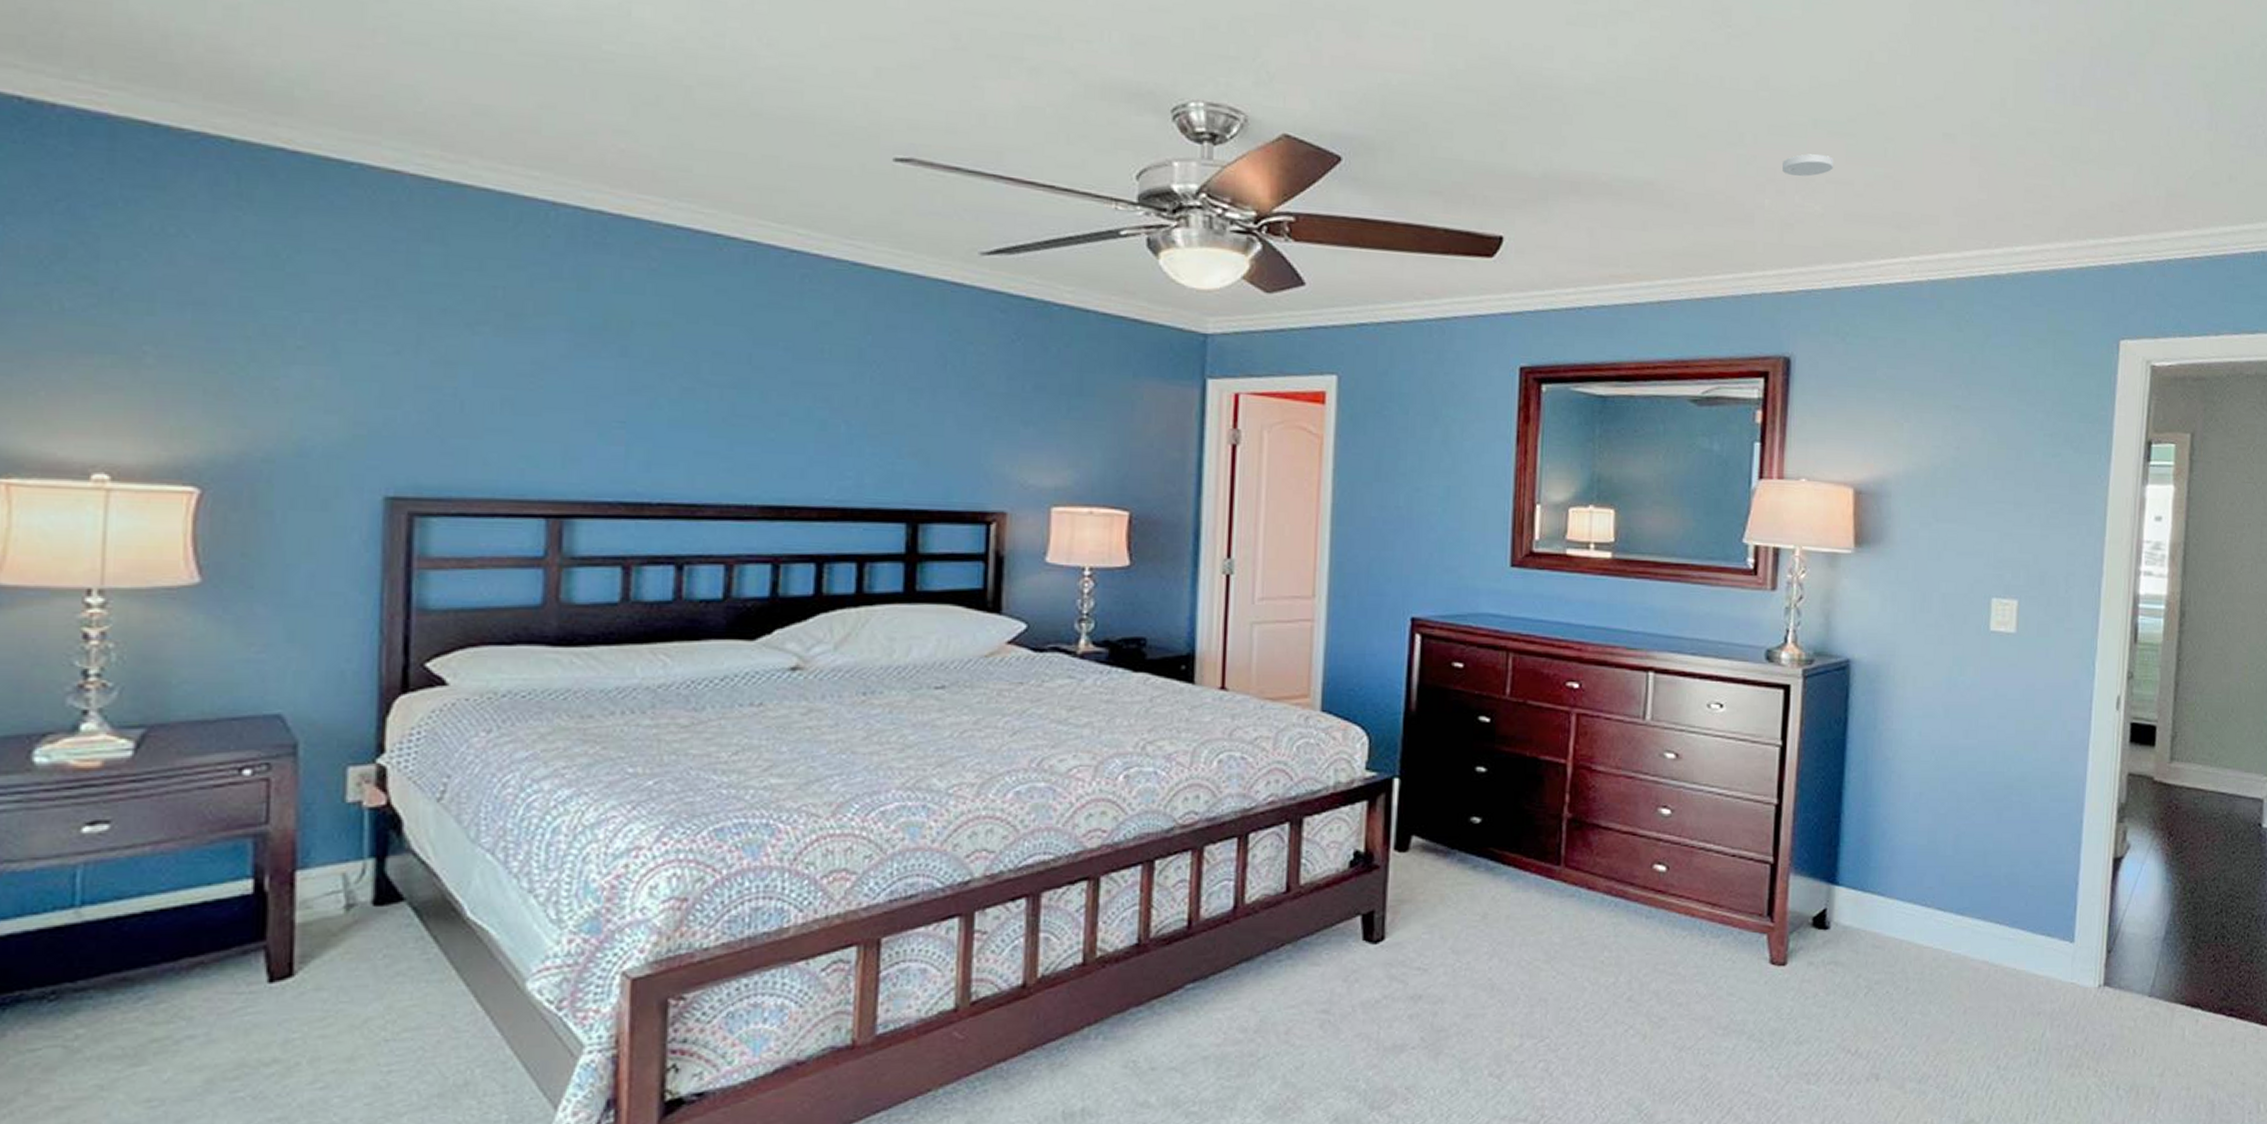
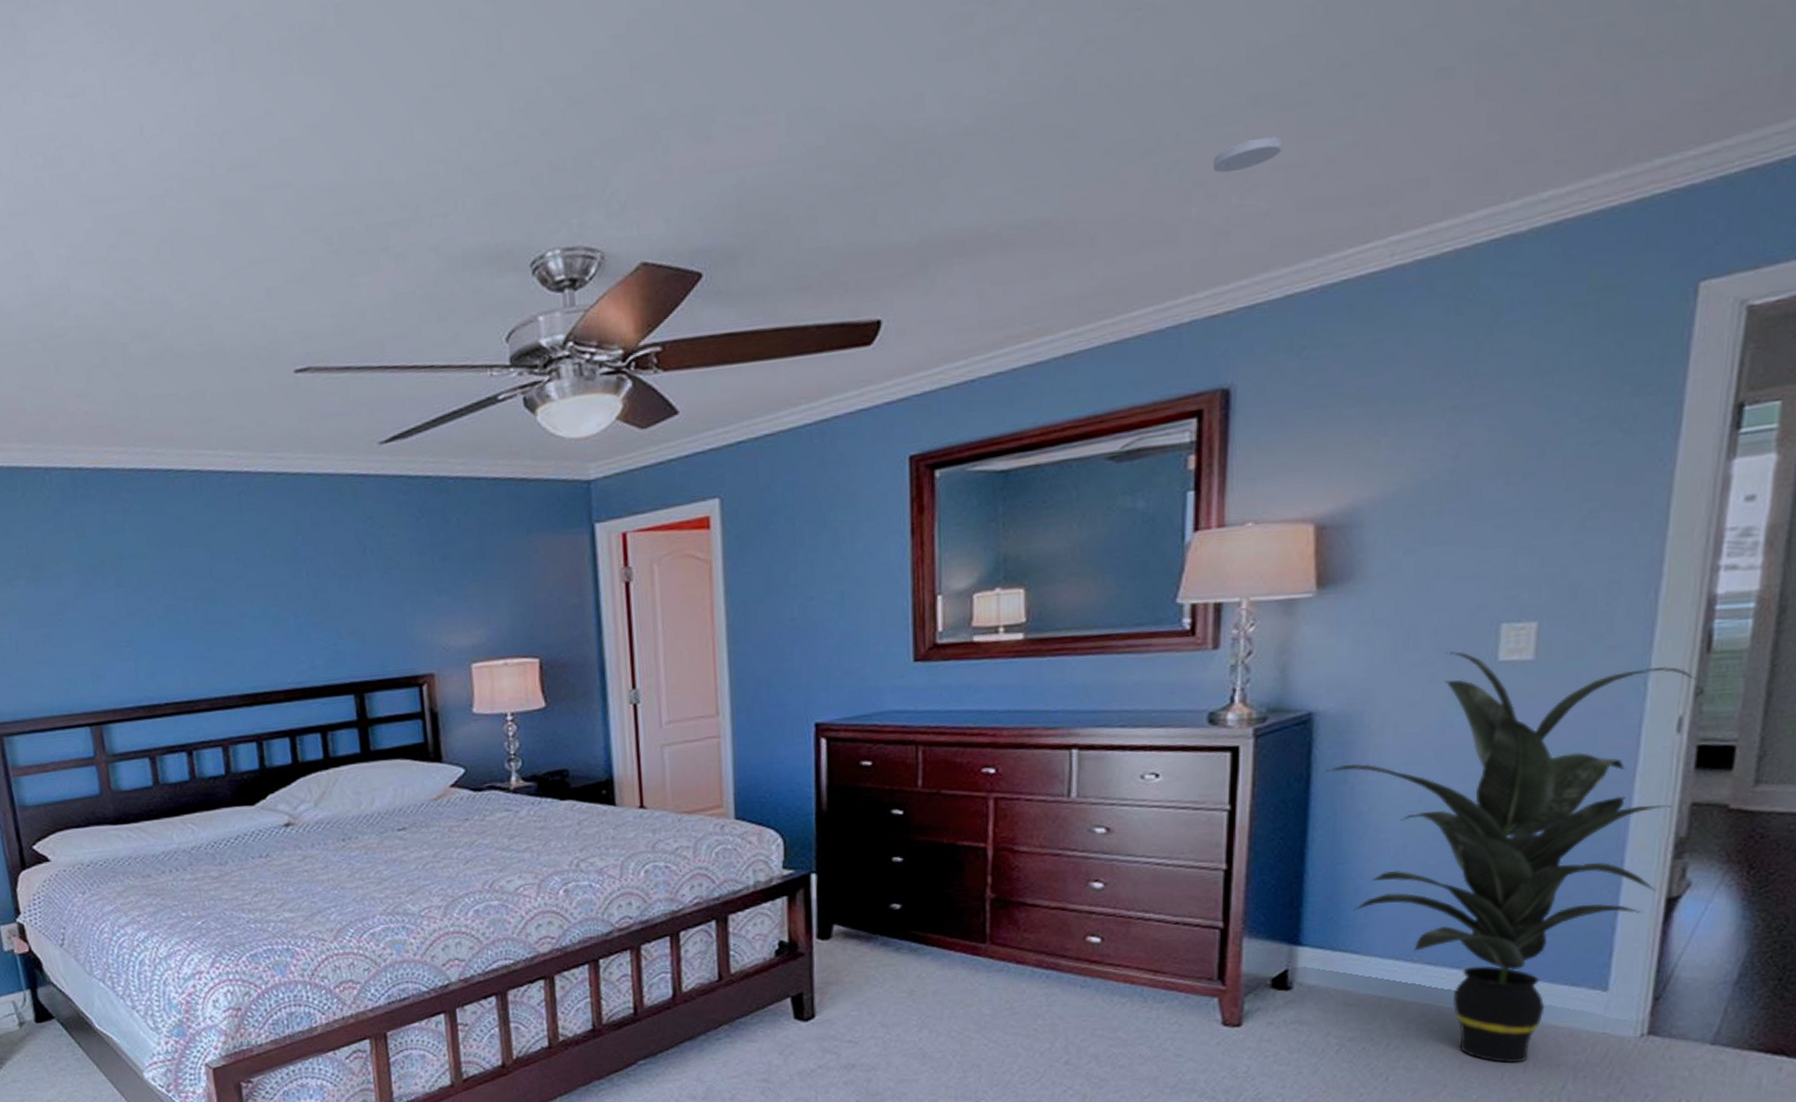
indoor plant: none [1860,618,2128,1010] -> present [1326,651,1696,1063]

